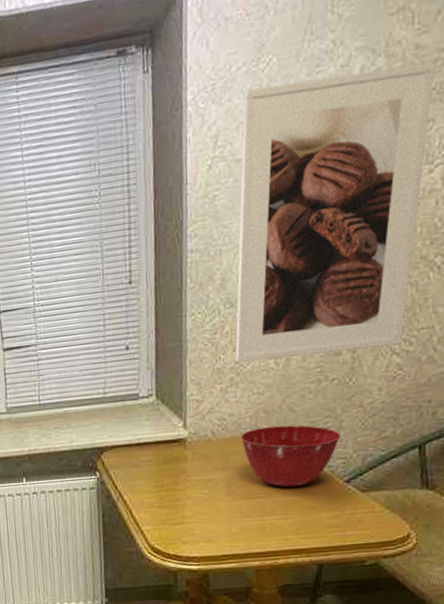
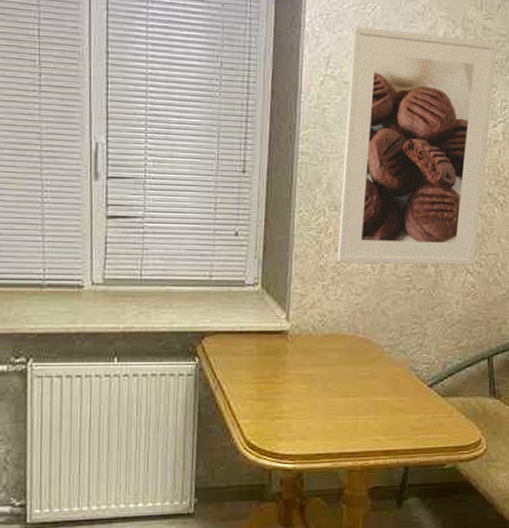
mixing bowl: present [240,425,341,488] -> none [338,328,425,388]

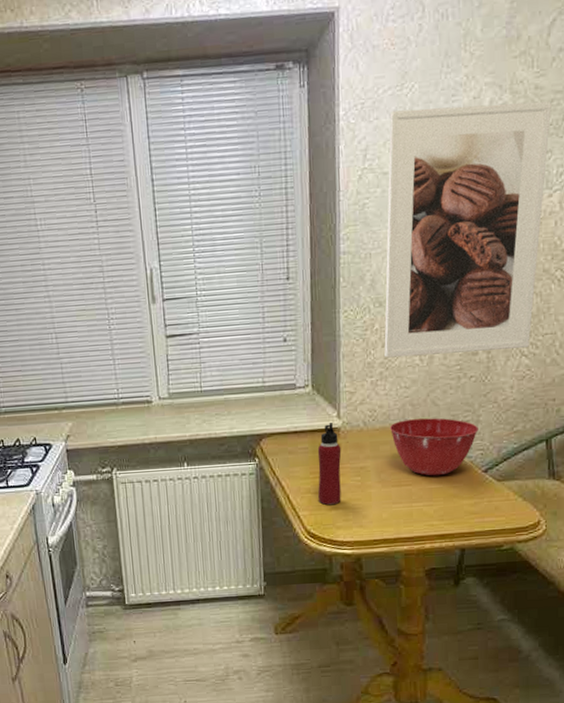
water bottle: none [261,325,288,413] -> present [317,423,342,505]
mixing bowl: none [338,328,425,388] -> present [389,417,479,476]

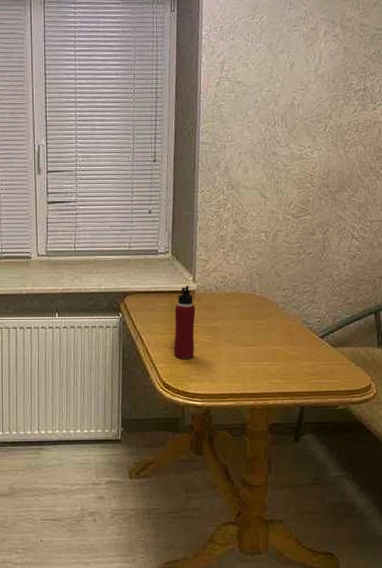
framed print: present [384,101,551,358] -> none [235,34,374,233]
mixing bowl: present [389,417,479,476] -> none [238,287,316,339]

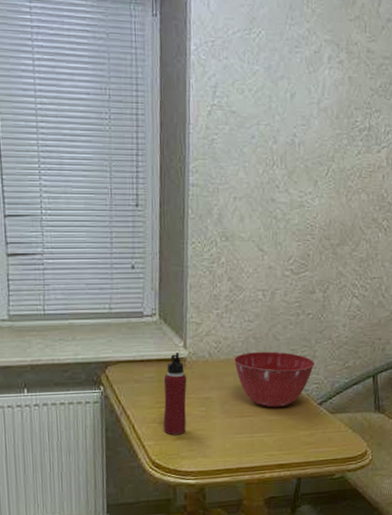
mixing bowl: none [238,287,316,339] -> present [233,351,315,408]

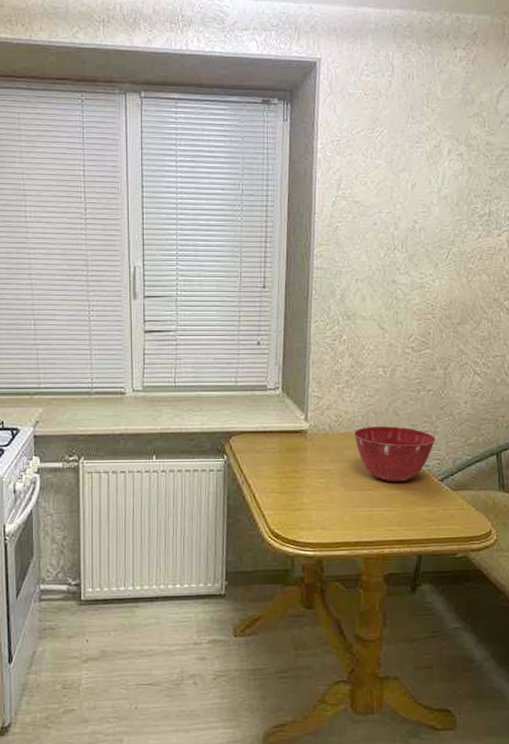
water bottle: present [163,353,187,435] -> none [284,425,308,505]

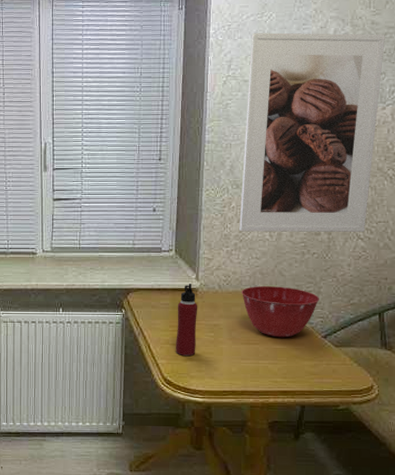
water bottle: none [284,425,308,505] -> present [176,284,198,356]
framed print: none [351,150,500,367] -> present [239,32,385,232]

